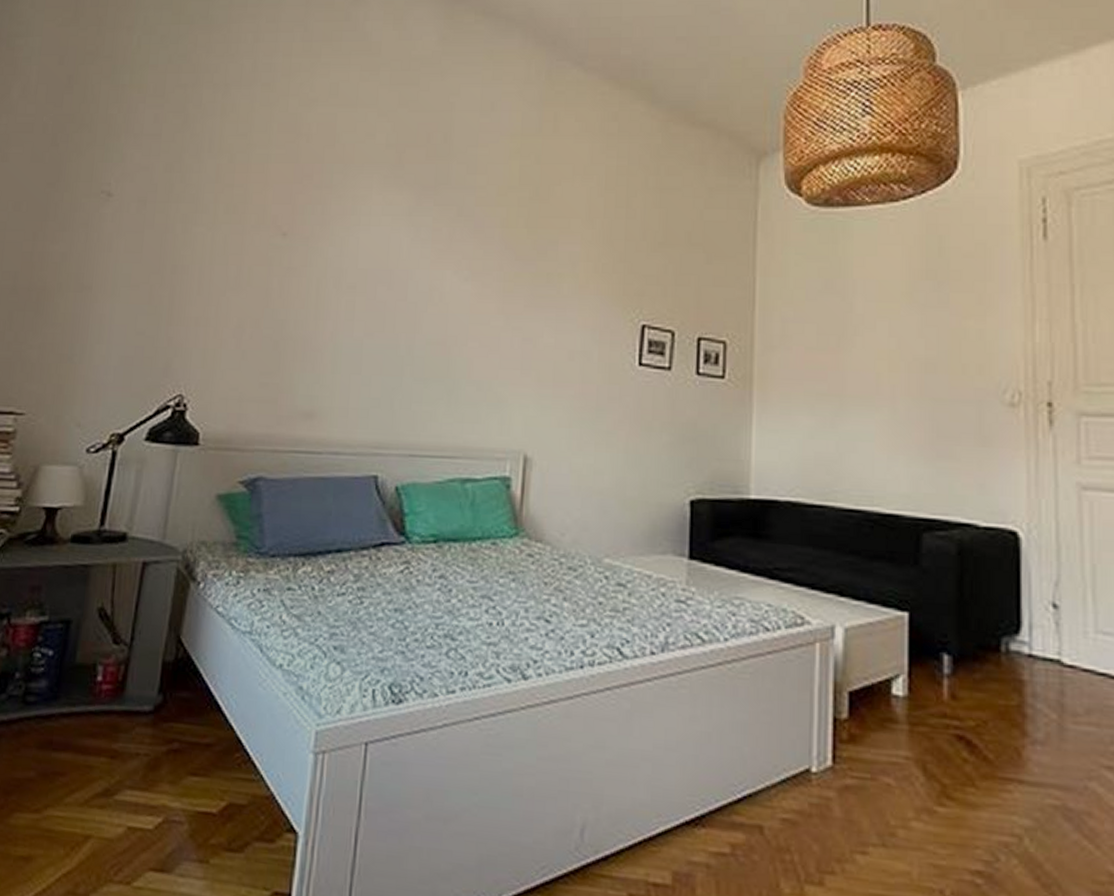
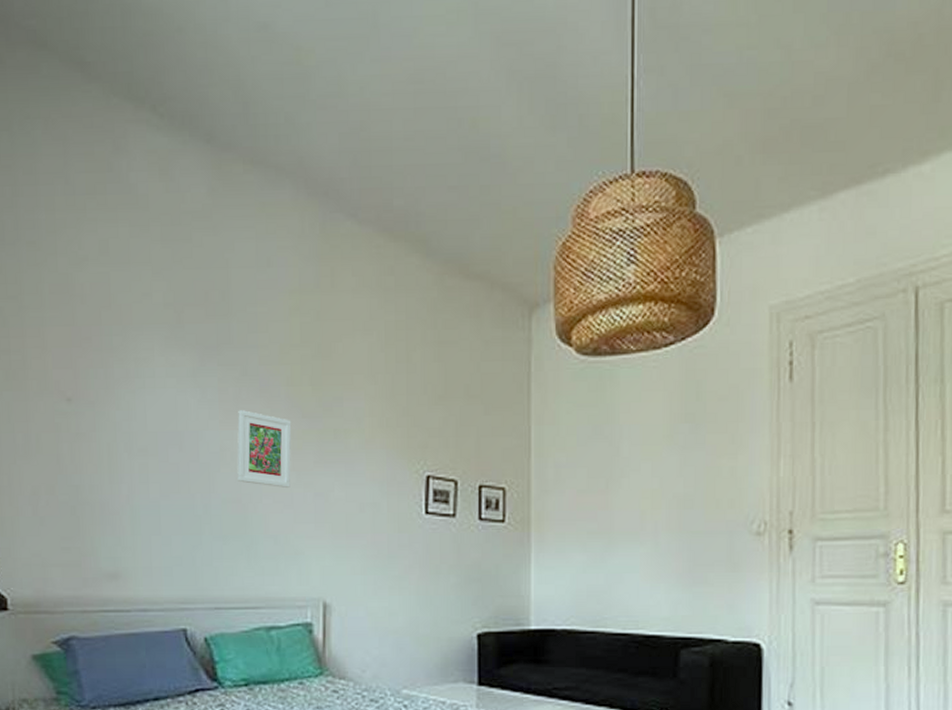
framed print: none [444,250,504,331] -> present [237,410,292,488]

